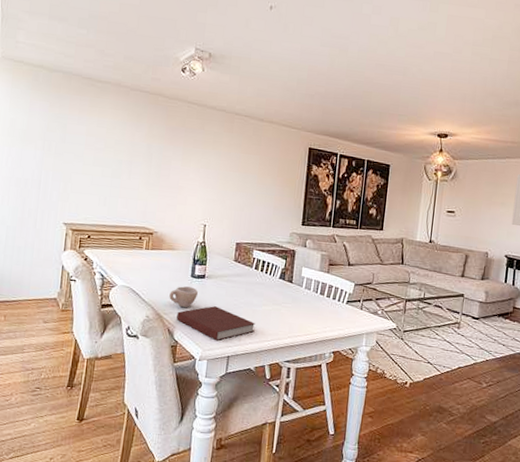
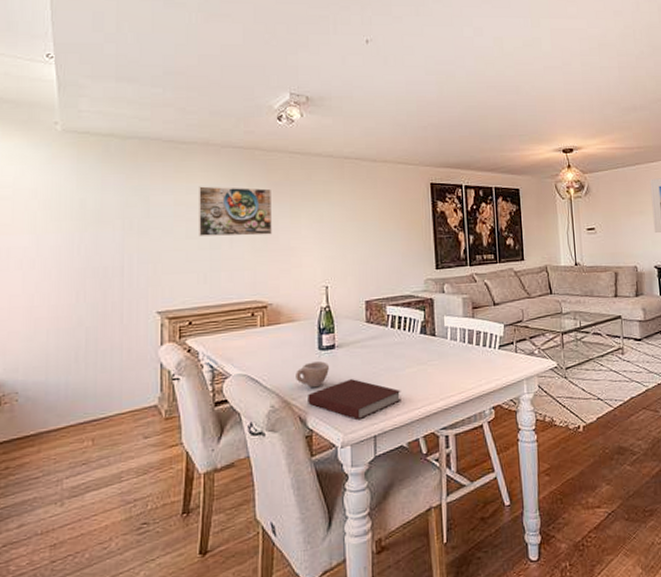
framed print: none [104,121,169,173] -> present [199,186,272,236]

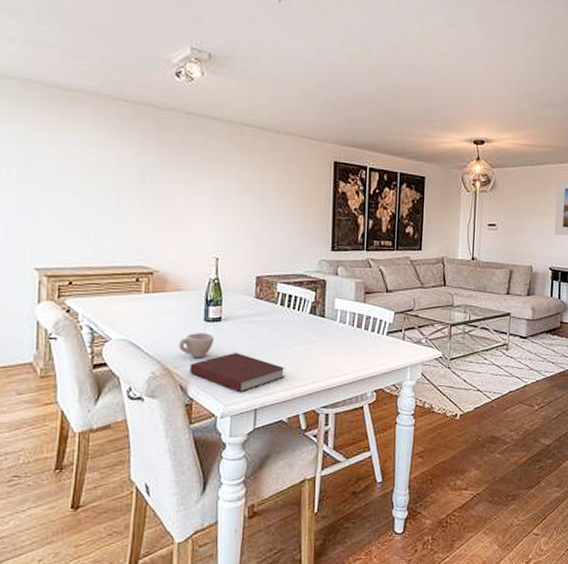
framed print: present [199,186,272,236] -> none [83,139,164,199]

